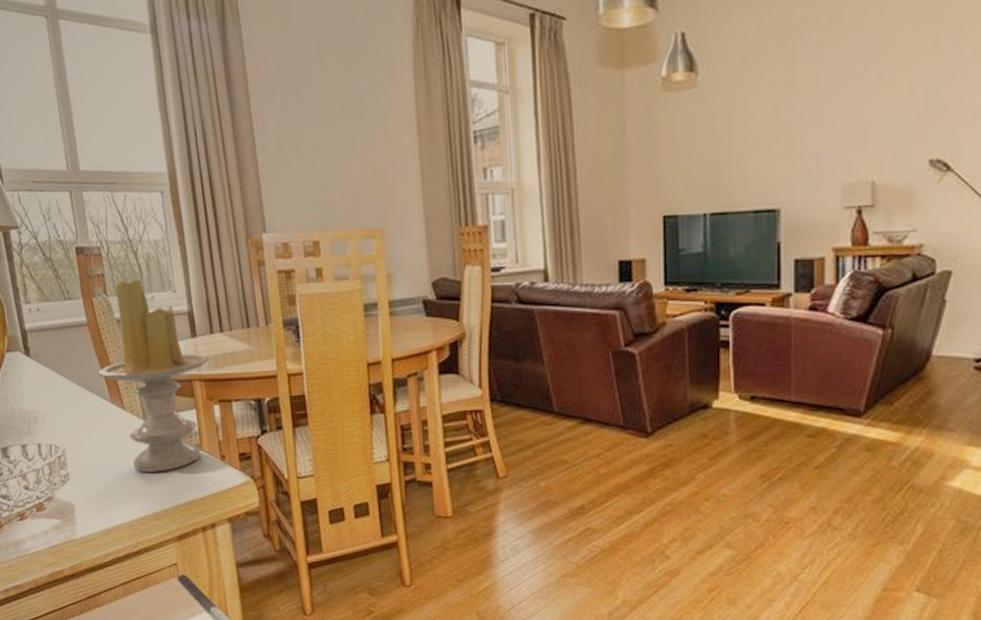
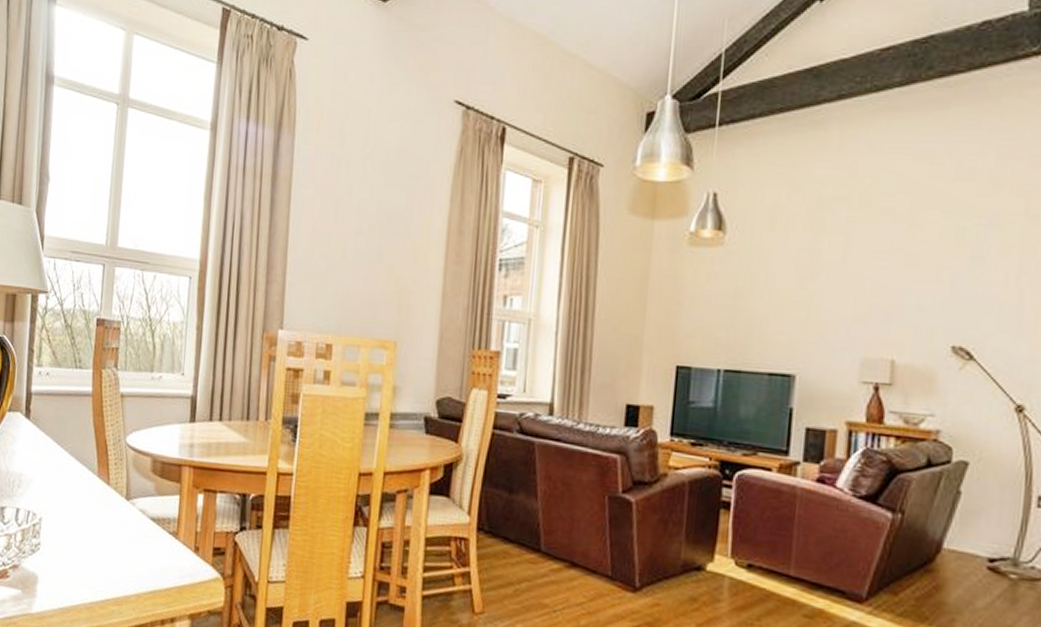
candle: present [97,279,209,472] -> none [91,355,203,555]

